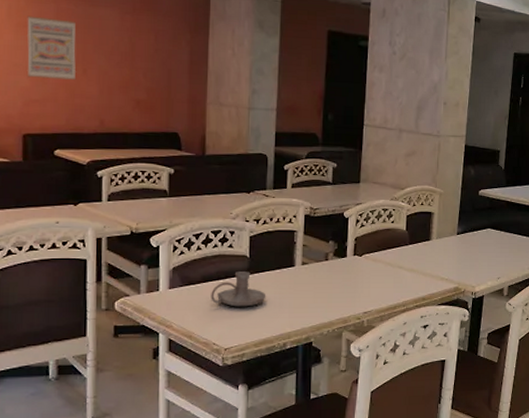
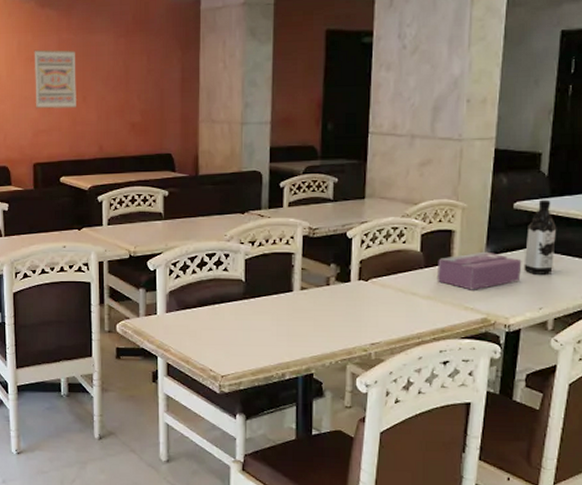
candle holder: present [211,272,266,307] -> none [207,296,263,333]
tissue box: none [419,231,485,264] -> present [436,251,522,290]
water bottle: none [486,188,511,250] -> present [524,199,557,274]

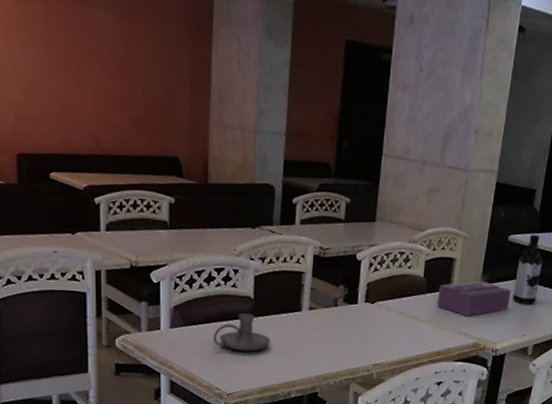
wall art: present [34,49,77,109] -> none [15,17,70,93]
candle holder: none [207,296,263,333] -> present [213,313,271,352]

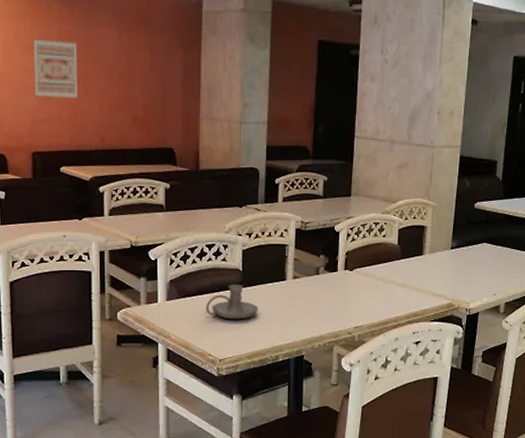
wall art: none [15,17,70,93] -> present [33,38,79,99]
tissue box: present [436,280,512,317] -> none [411,245,481,279]
water bottle: present [512,234,543,304] -> none [482,201,509,265]

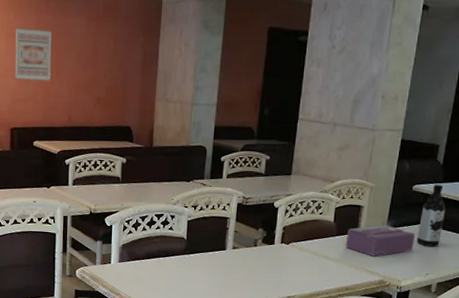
candle holder: present [206,285,259,320] -> none [152,251,200,283]
tissue box: none [411,245,481,279] -> present [345,225,416,257]
water bottle: none [482,201,509,265] -> present [416,184,446,247]

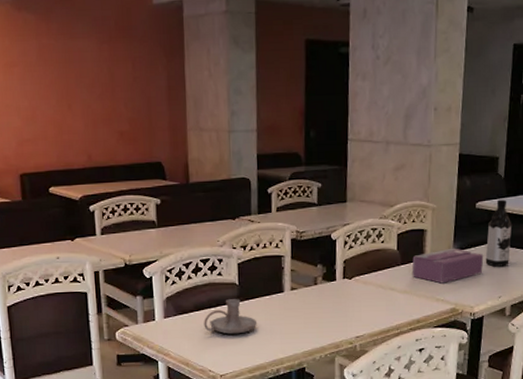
wall art: present [15,27,52,81] -> none [12,55,63,118]
candle holder: none [152,251,200,283] -> present [204,299,258,335]

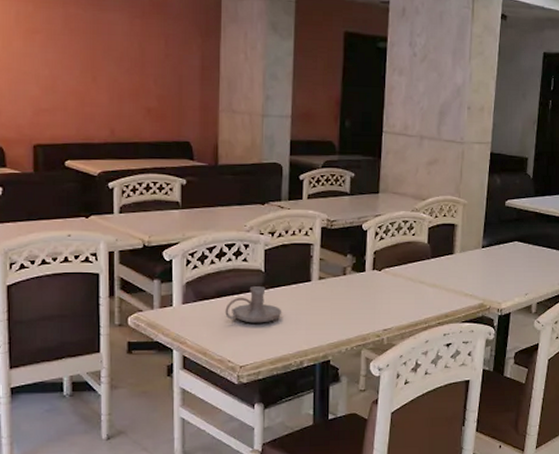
tissue box: present [411,248,484,284] -> none [441,244,512,279]
water bottle: present [485,199,512,267] -> none [513,198,540,264]

